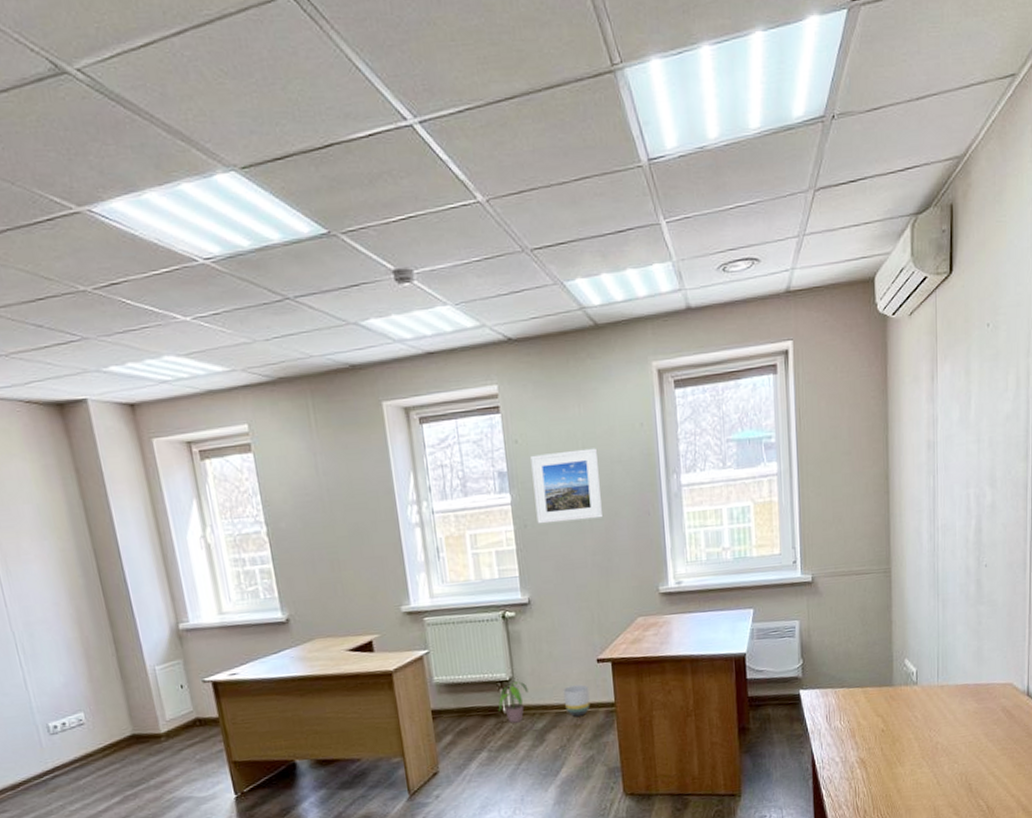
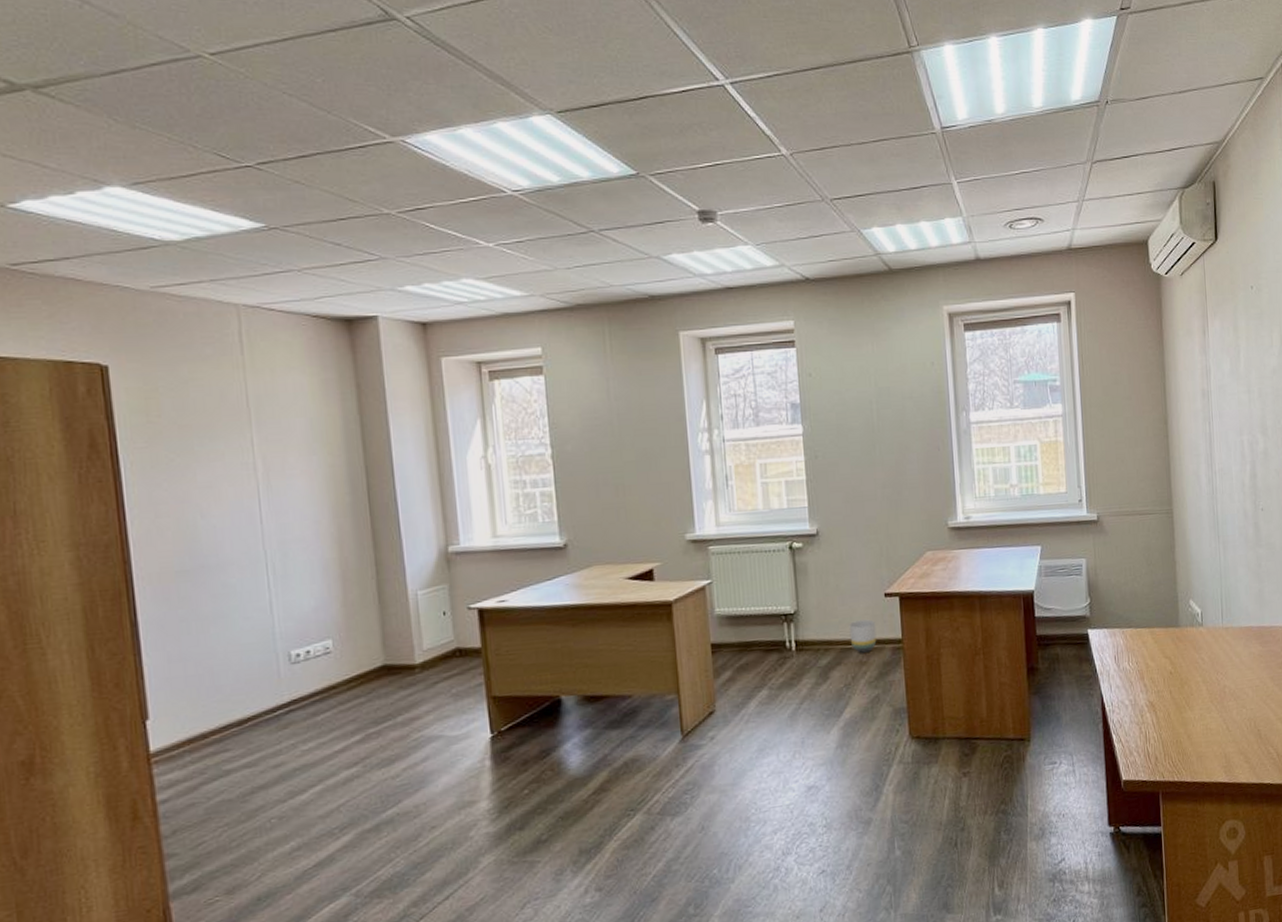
potted plant: present [498,680,528,723] -> none [781,614,813,659]
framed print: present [530,448,604,525] -> none [824,384,894,456]

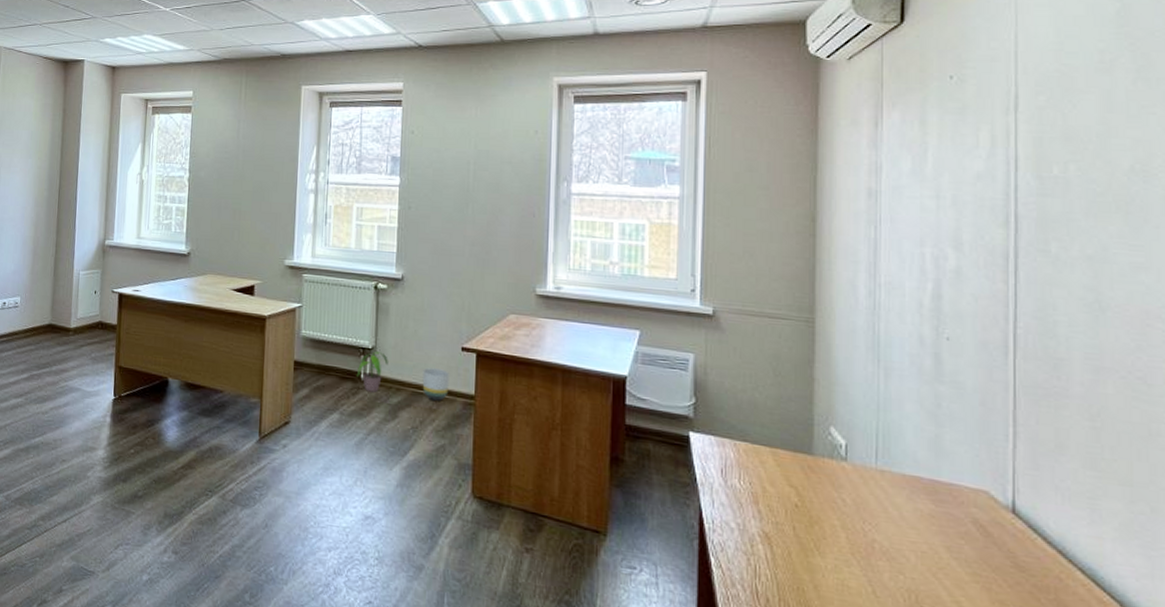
potted plant: none [781,614,813,659] -> present [356,350,388,393]

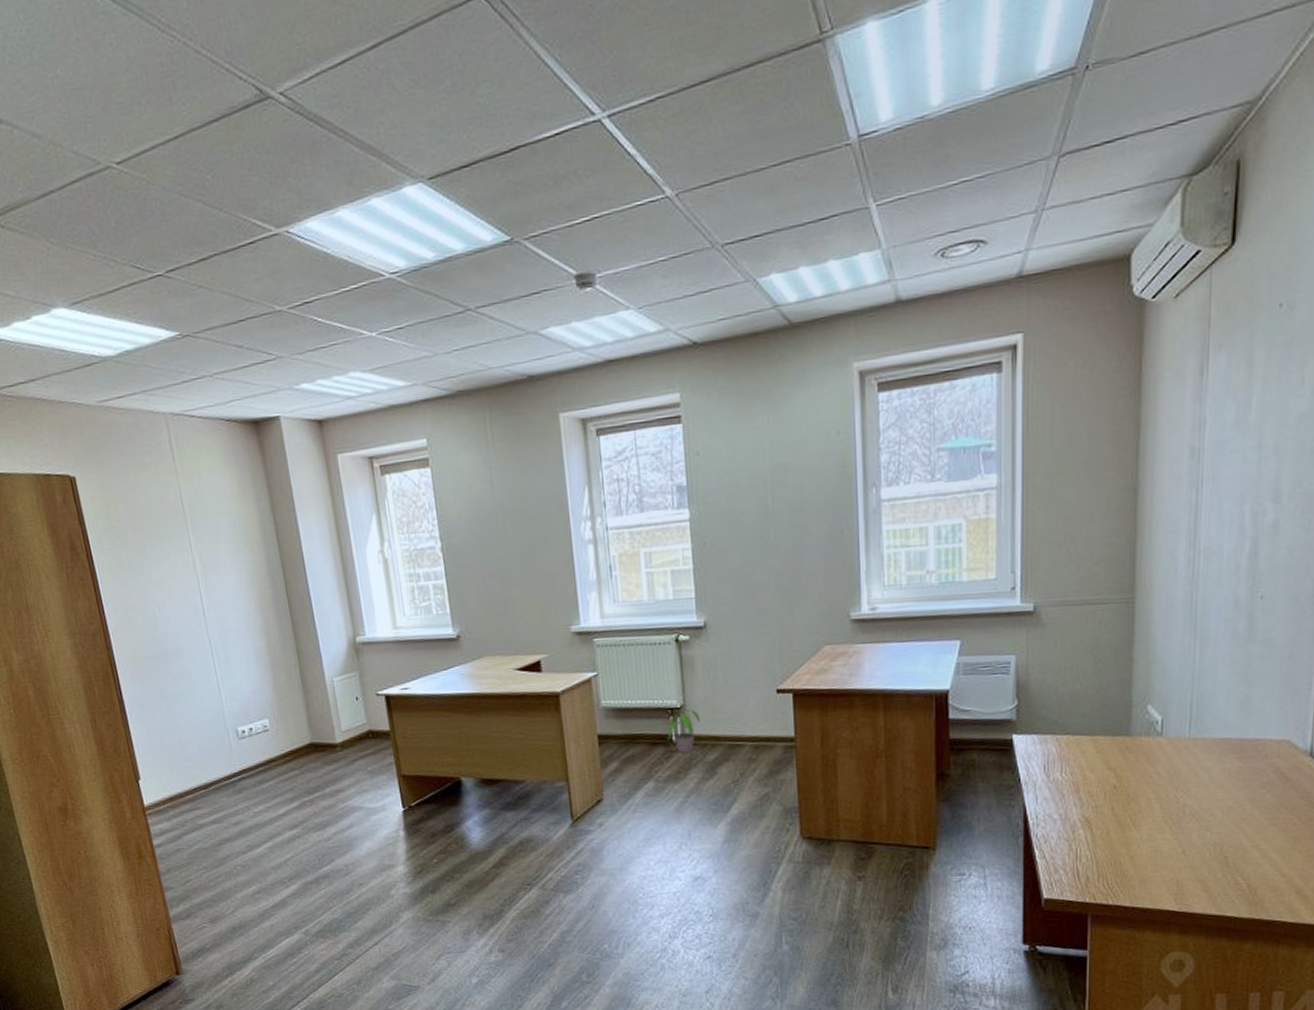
planter: present [422,368,449,401] -> none [738,716,767,750]

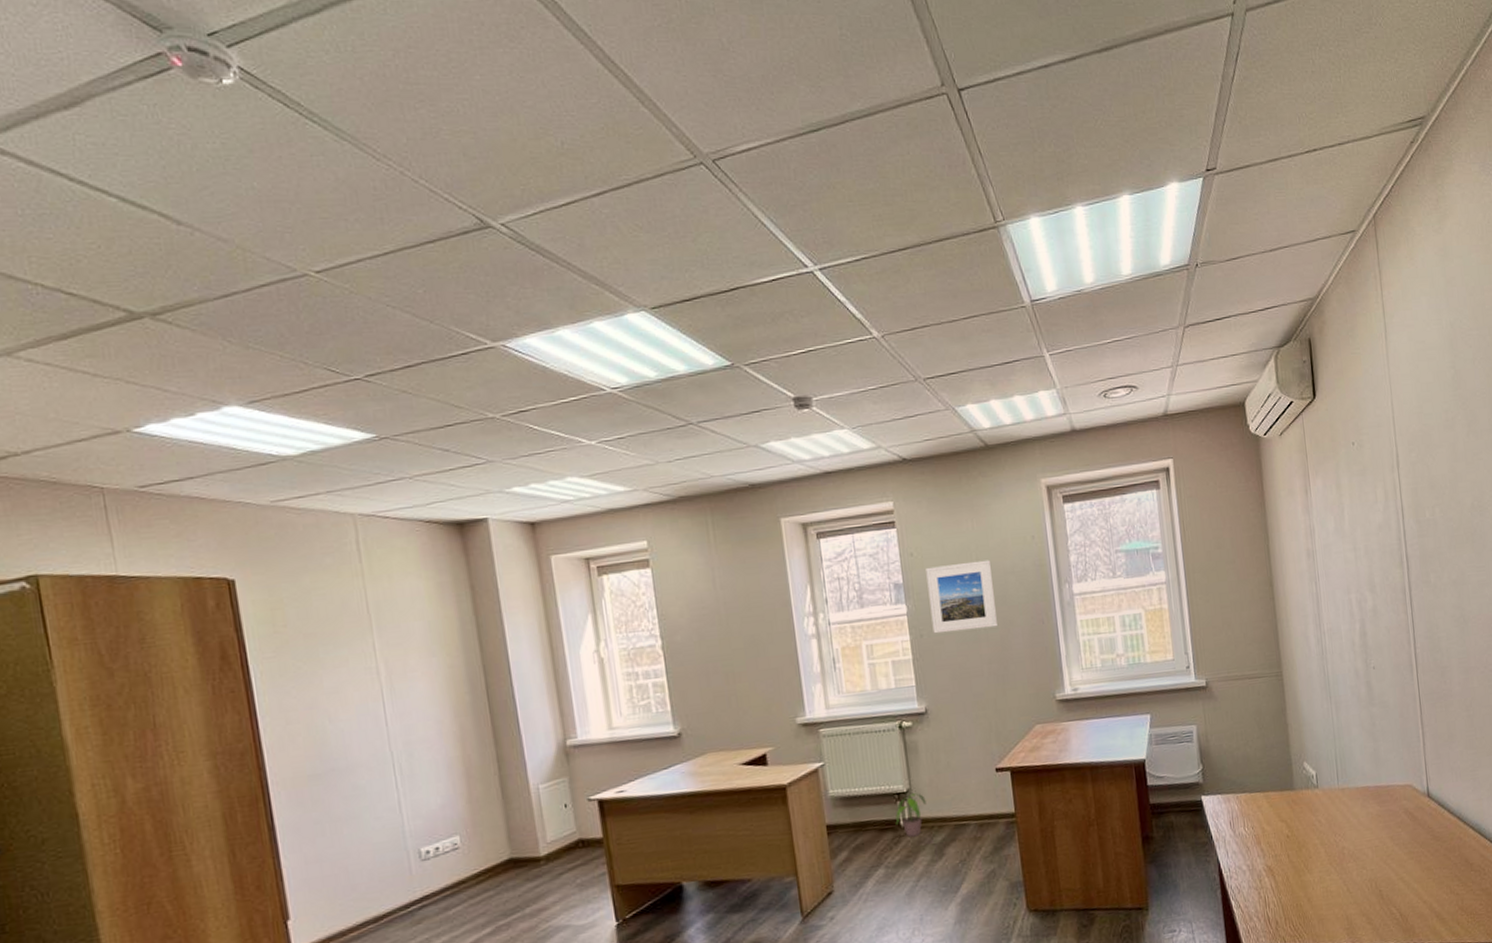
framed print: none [712,459,791,543] -> present [926,559,999,634]

